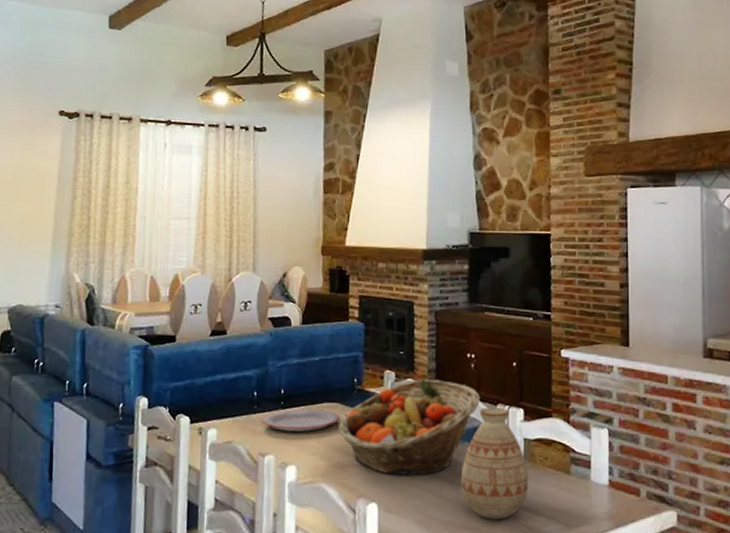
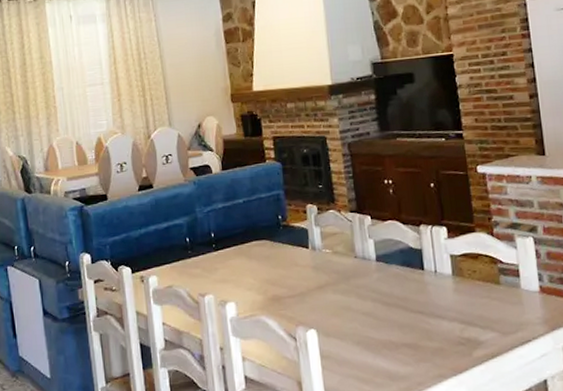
plate: present [261,409,340,432] -> none [197,248,270,271]
fruit basket: present [338,378,480,475] -> none [270,208,403,302]
vase: present [460,407,528,520] -> none [392,228,460,335]

